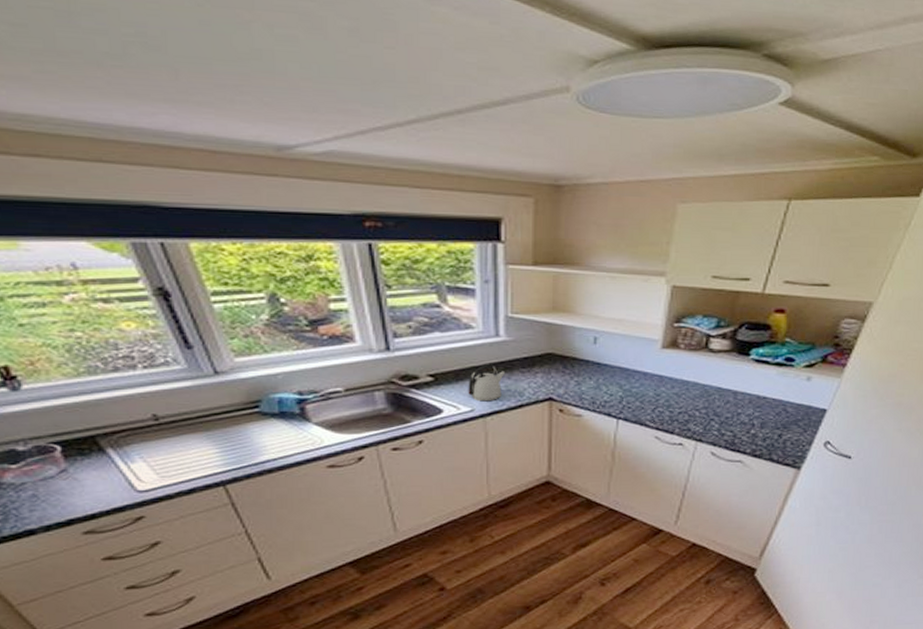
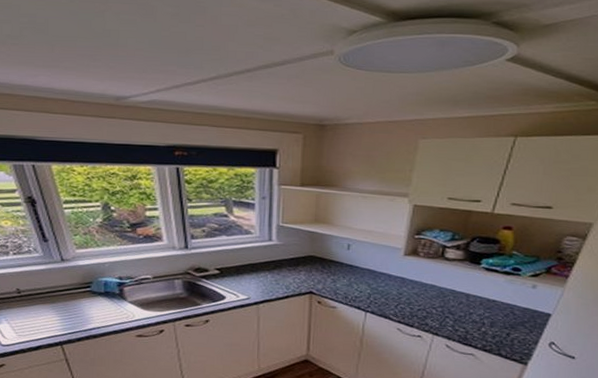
kettle: present [468,363,506,402] -> none [245,261,276,292]

